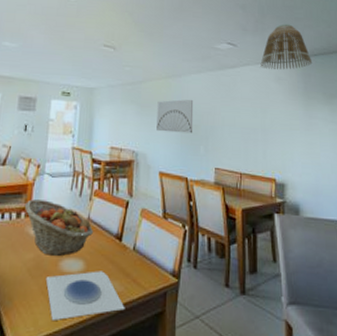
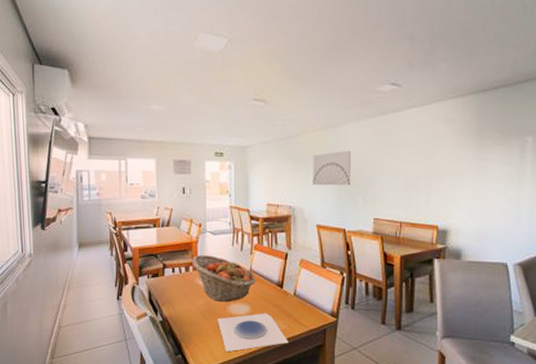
lamp shade: present [260,24,313,70] -> none [428,53,491,109]

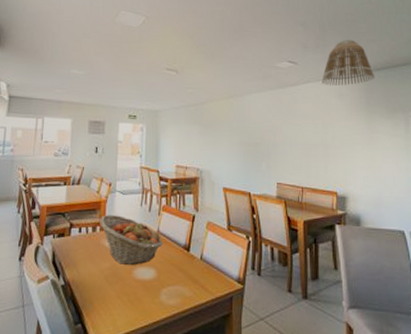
plate: present [217,313,289,352] -> none [121,278,195,321]
wall art: present [313,150,352,186] -> none [220,118,255,151]
lamp shade: none [428,53,491,109] -> present [321,39,375,86]

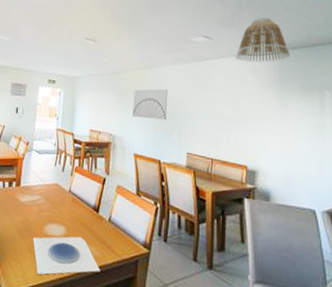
fruit basket: present [99,215,163,265] -> none [15,171,74,221]
plate: none [121,278,195,321] -> present [32,236,101,275]
wall art: none [220,118,255,151] -> present [132,88,168,120]

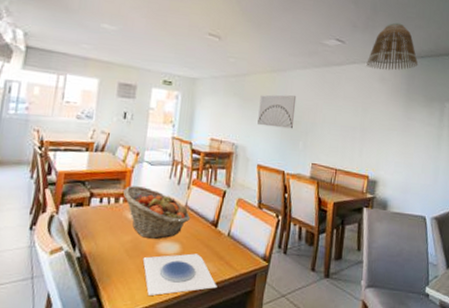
fruit basket: none [15,171,74,221] -> present [122,186,190,239]

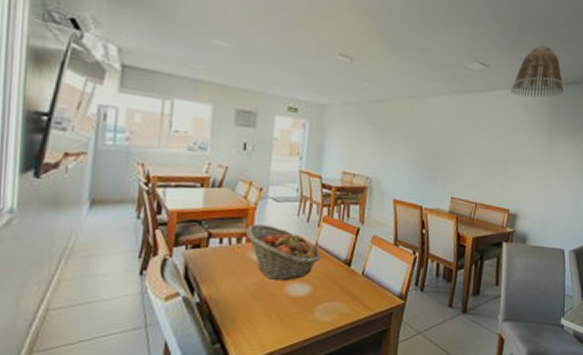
plate: present [142,253,217,296] -> none [270,294,351,339]
wall art: present [257,95,297,129] -> none [394,123,436,161]

